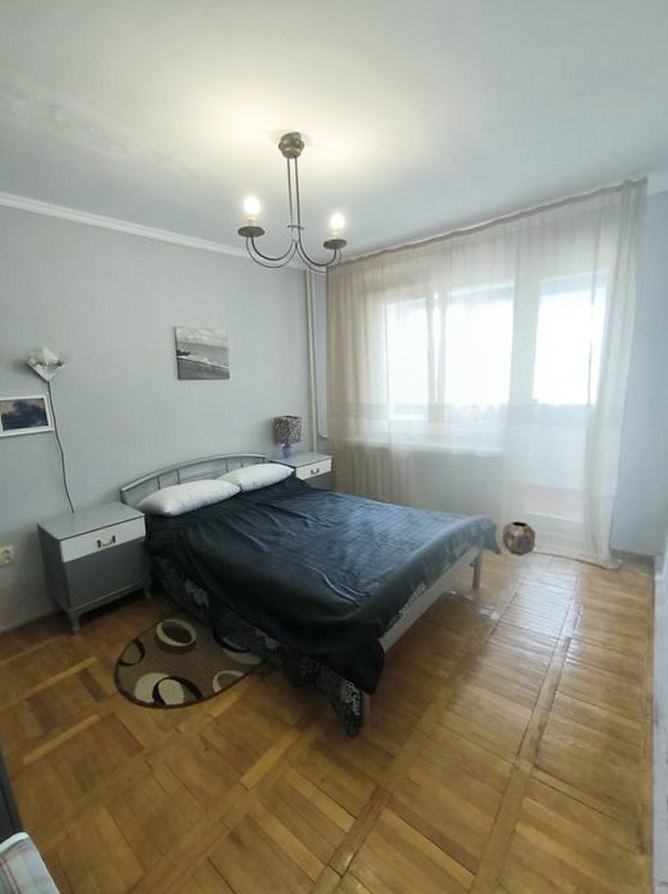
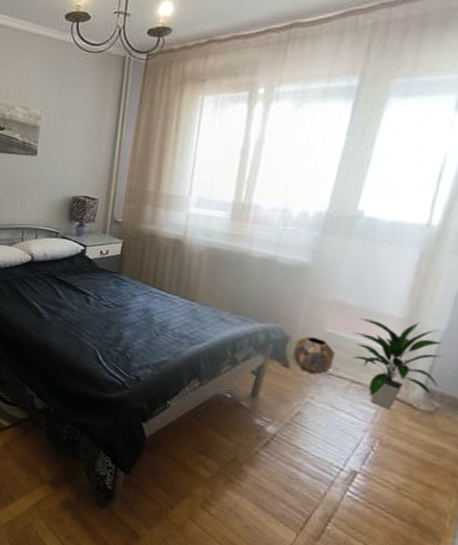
indoor plant: none [547,492,619,575] -> present [352,318,443,410]

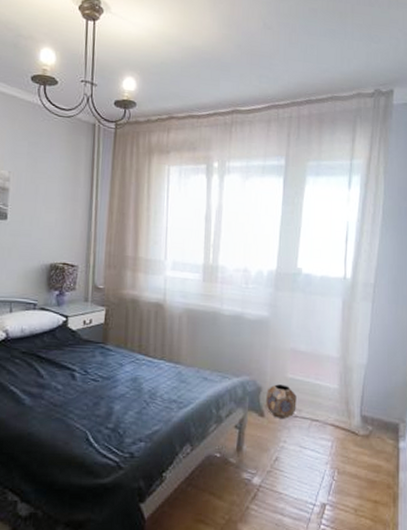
indoor plant: present [352,318,443,410] -> none [307,360,369,440]

